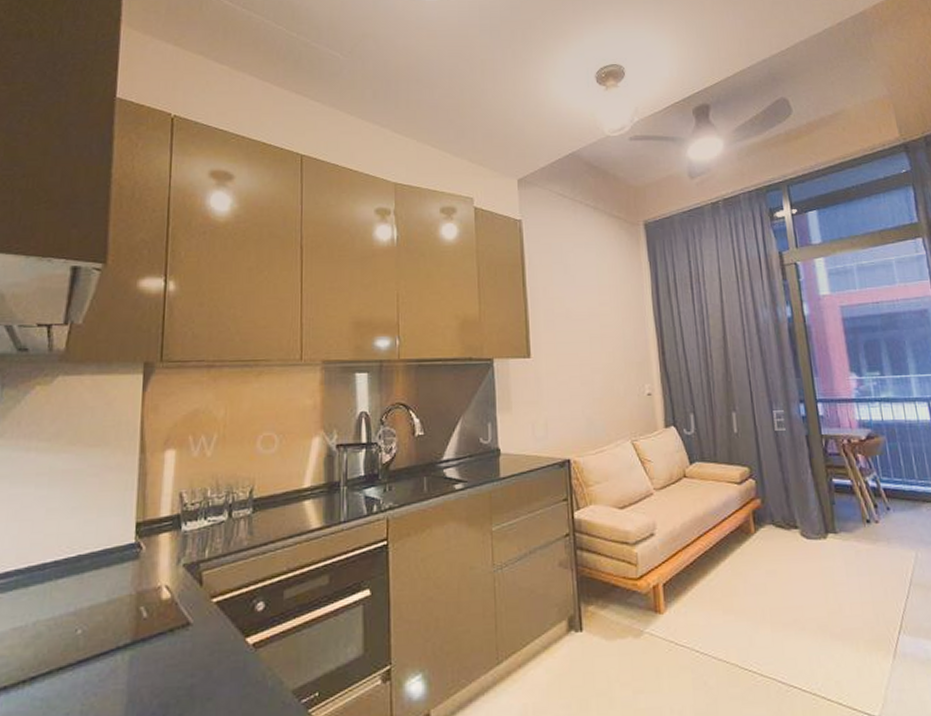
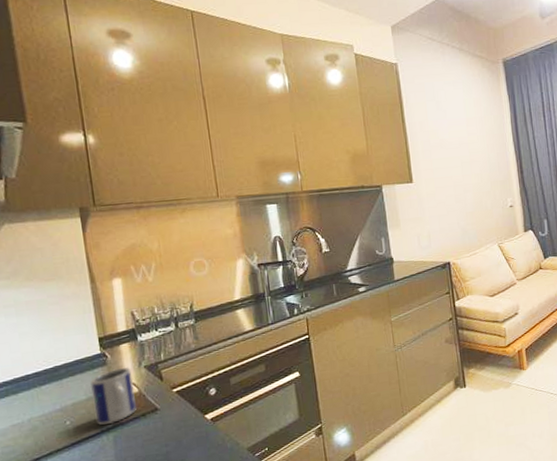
mug: none [113,563,167,640] -> present [90,366,136,426]

